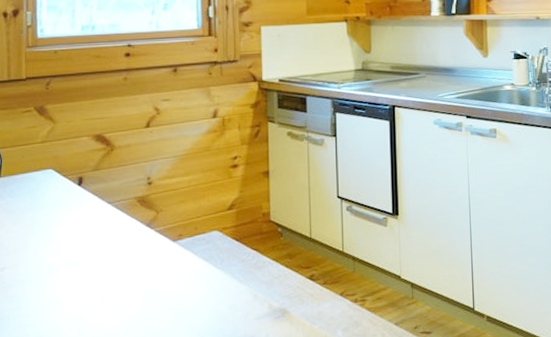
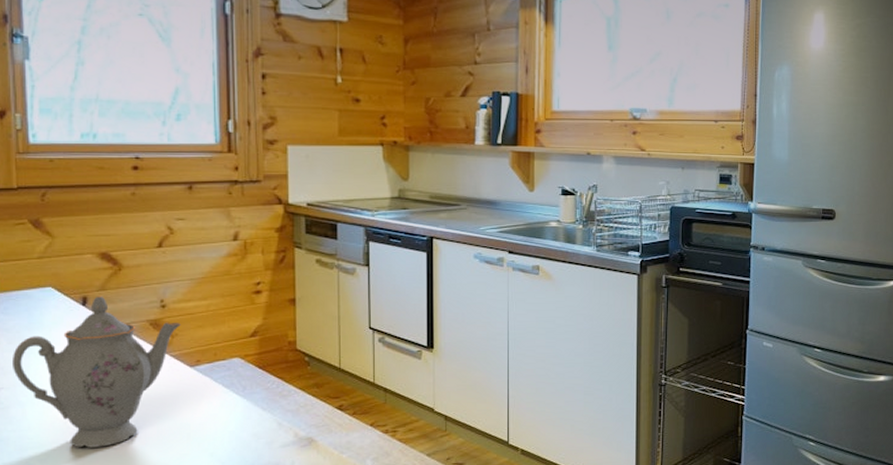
teapot: none [15,175,165,325] -> present [13,296,181,448]

